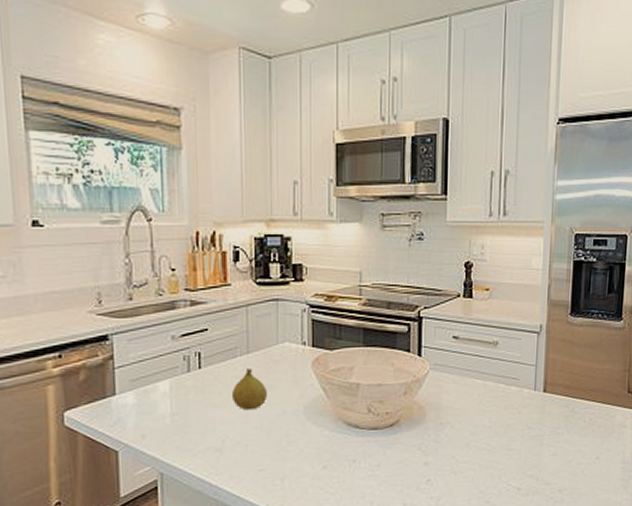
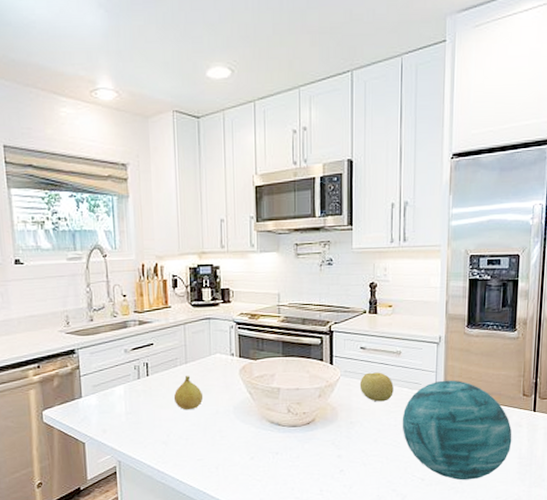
fruit: none [451,365,489,400] -> present [359,372,394,402]
decorative orb: none [497,374,616,489] -> present [402,380,512,481]

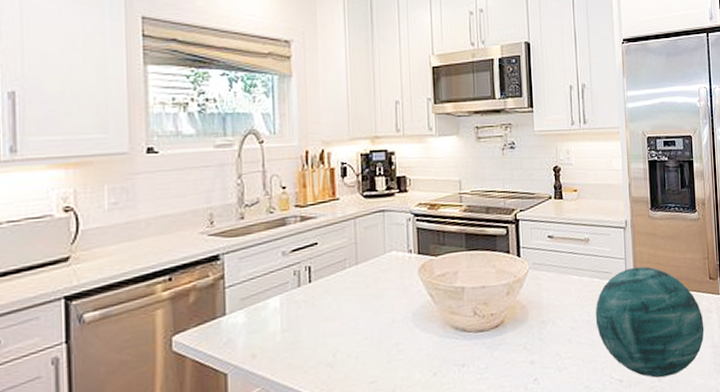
fruit: present [173,376,204,411] -> none [341,279,377,322]
fruit: present [359,372,394,402] -> none [549,262,585,296]

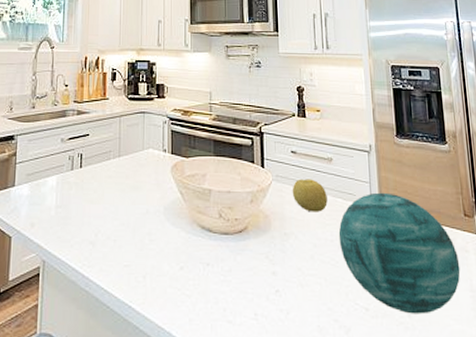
fruit: none [549,262,585,296] -> present [292,179,328,212]

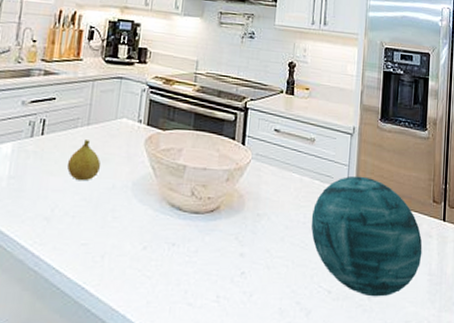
fruit: none [104,170,135,208] -> present [66,140,101,181]
fruit: present [292,179,328,212] -> none [270,158,305,194]

